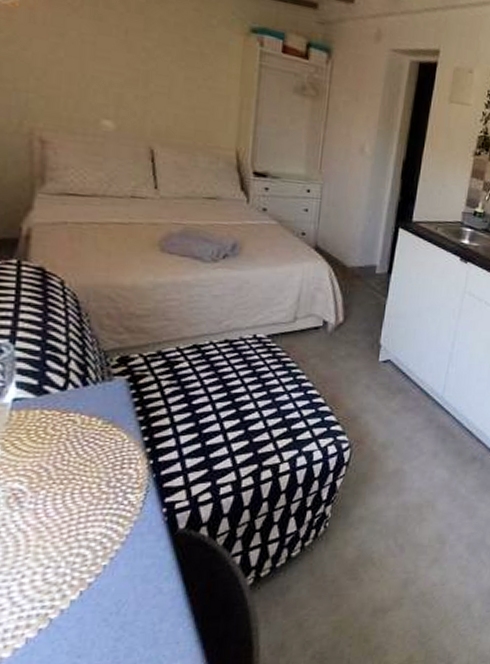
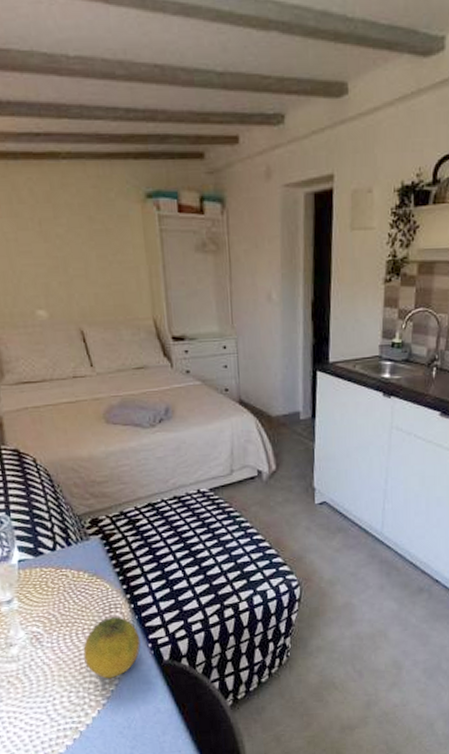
fruit: none [75,474,154,551] -> present [83,617,141,679]

